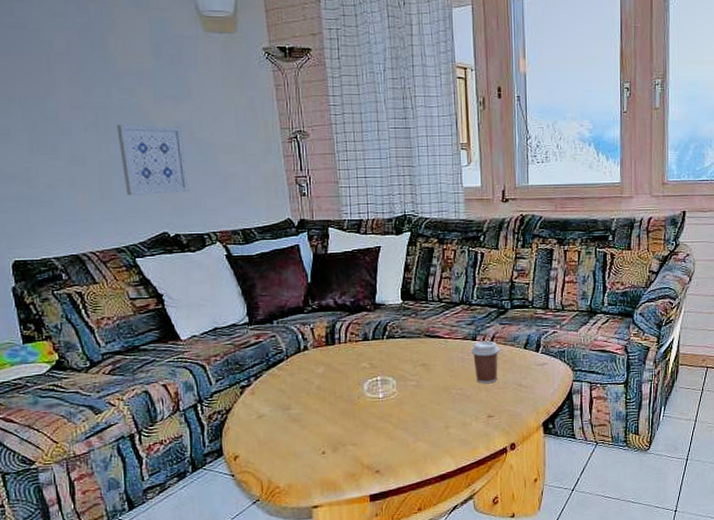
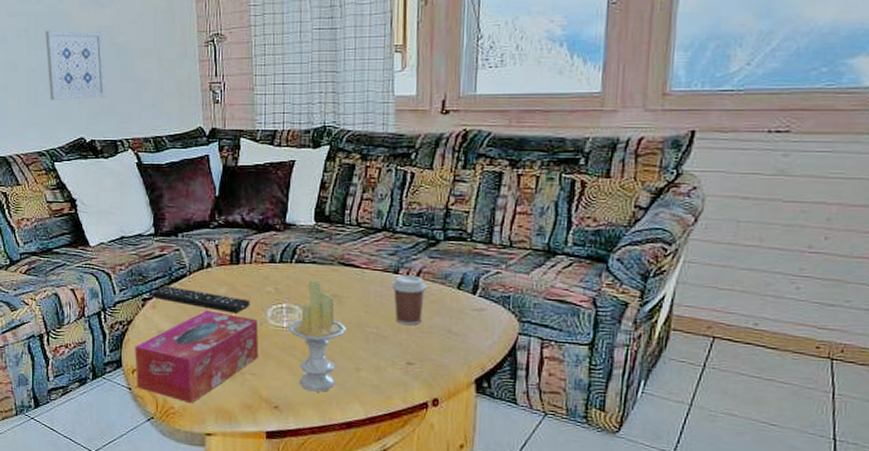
tissue box: none [235,390,359,481] -> present [135,310,259,404]
remote control: none [250,372,348,391] -> present [152,286,251,313]
candle: none [384,352,435,453] -> present [288,279,346,392]

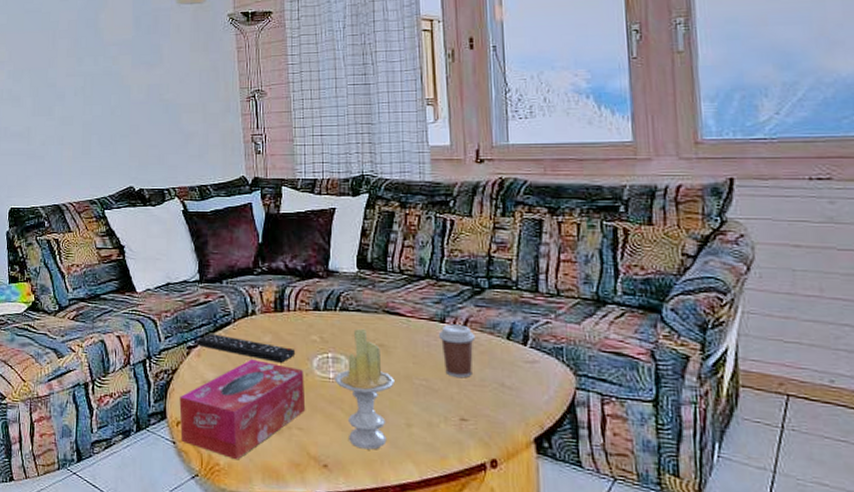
wall art: present [45,30,106,100] -> none [100,88,155,151]

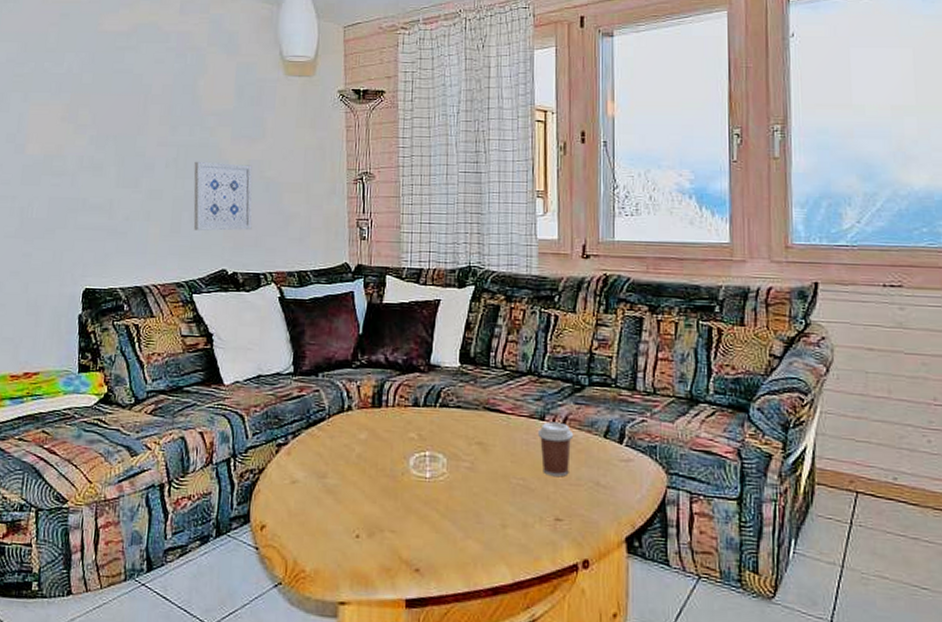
wall art: none [100,88,155,151] -> present [193,161,253,231]
tissue box: present [179,359,306,460] -> none [264,458,400,566]
remote control: present [197,334,296,363] -> none [288,430,392,462]
candle: present [335,328,395,450] -> none [431,425,492,552]

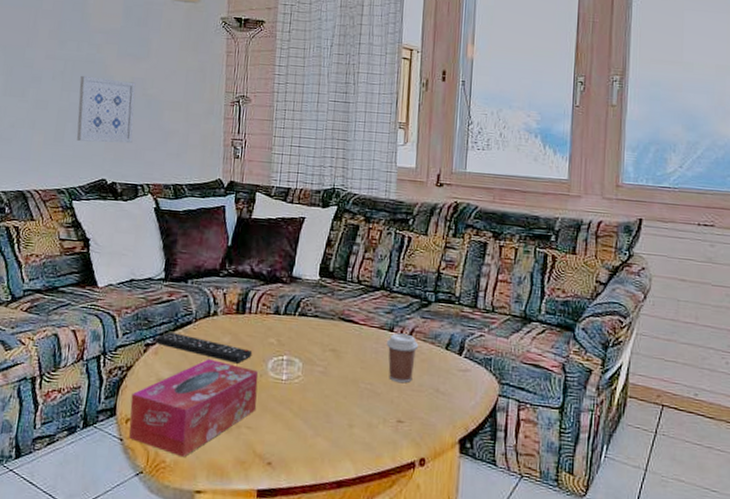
tissue box: none [264,458,400,566] -> present [129,359,259,458]
remote control: none [288,430,392,462] -> present [155,332,253,364]

